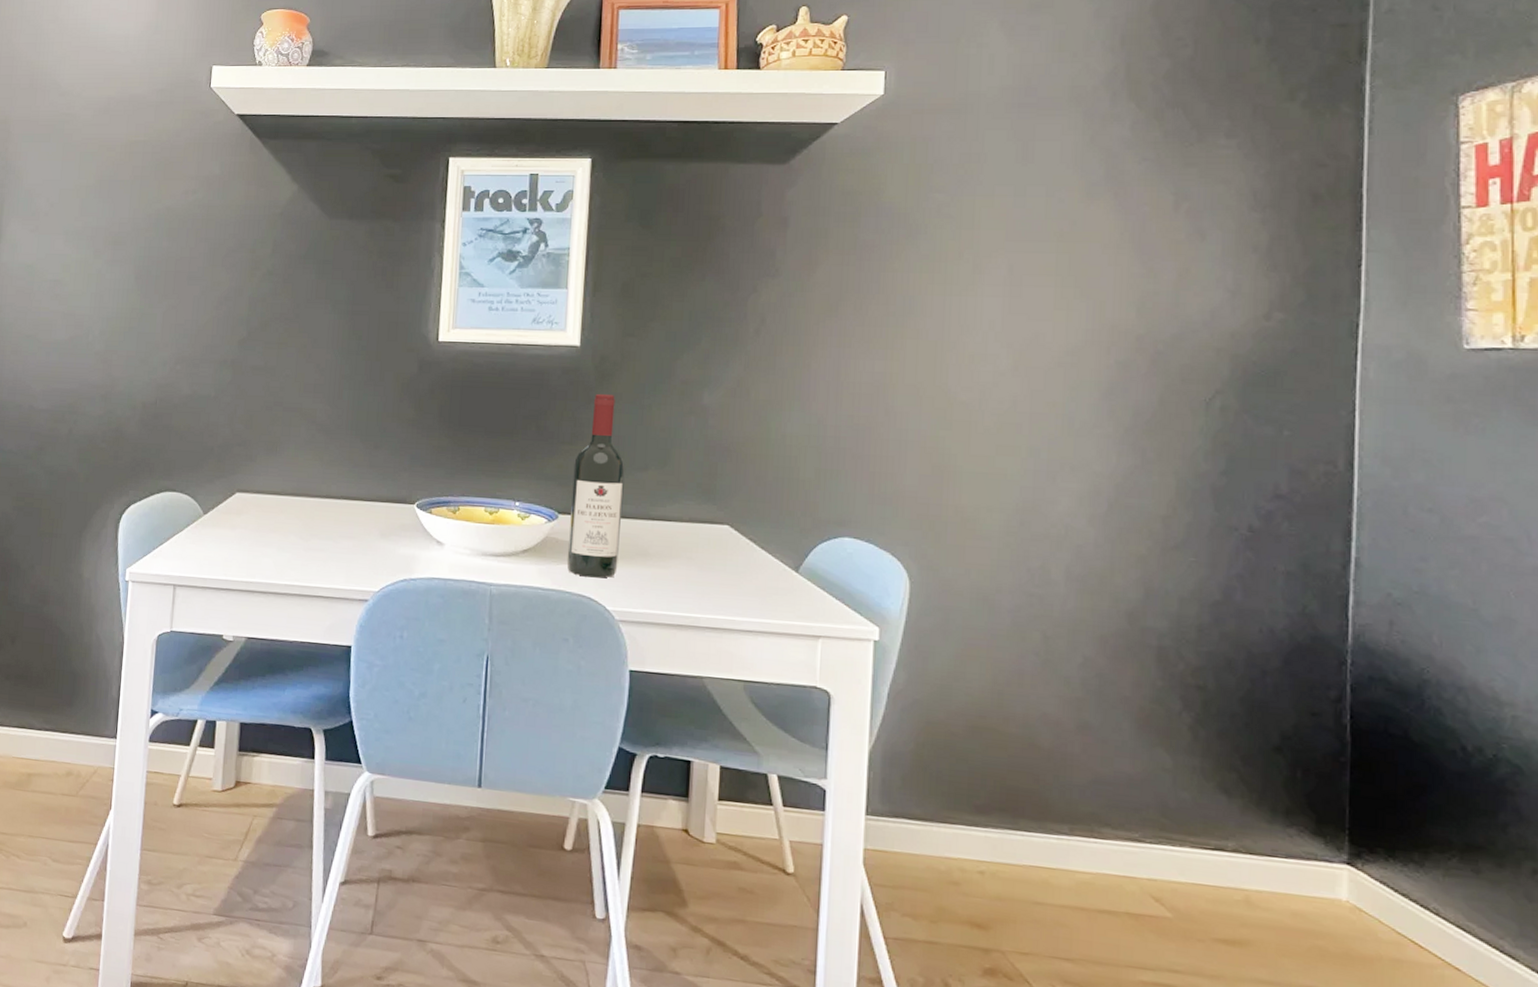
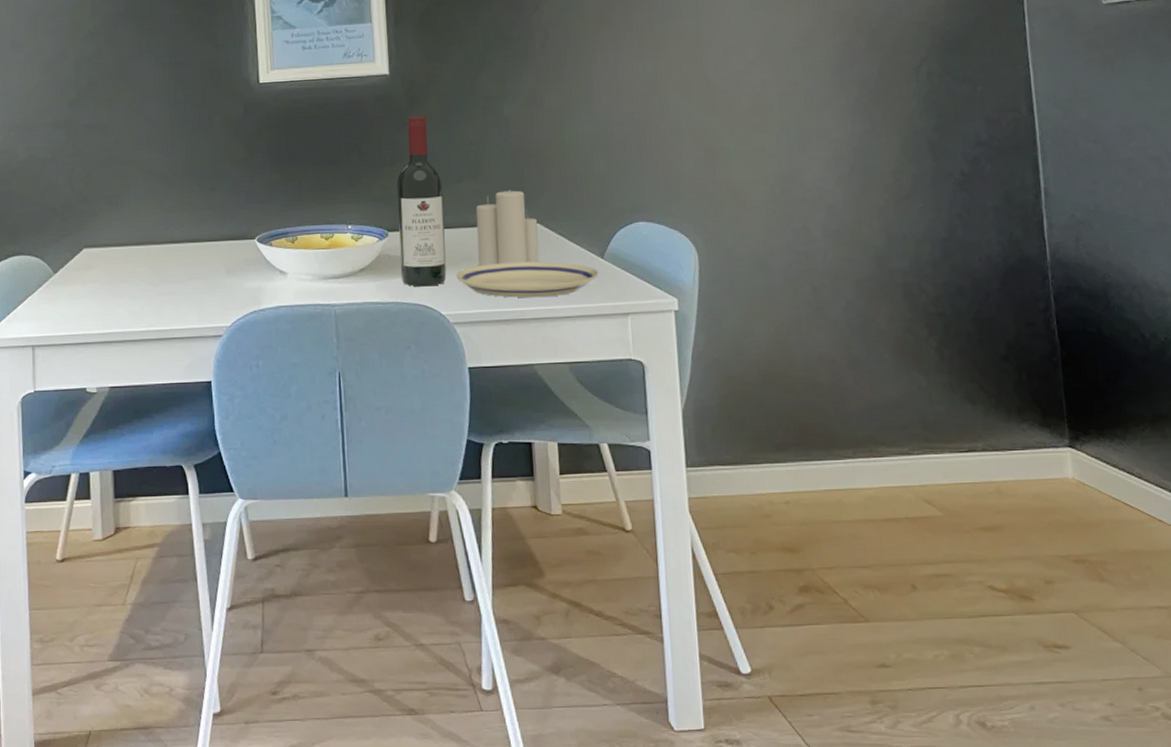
plate: none [627,562,791,607] -> present [456,261,599,298]
candle: none [653,484,726,568] -> present [475,189,539,267]

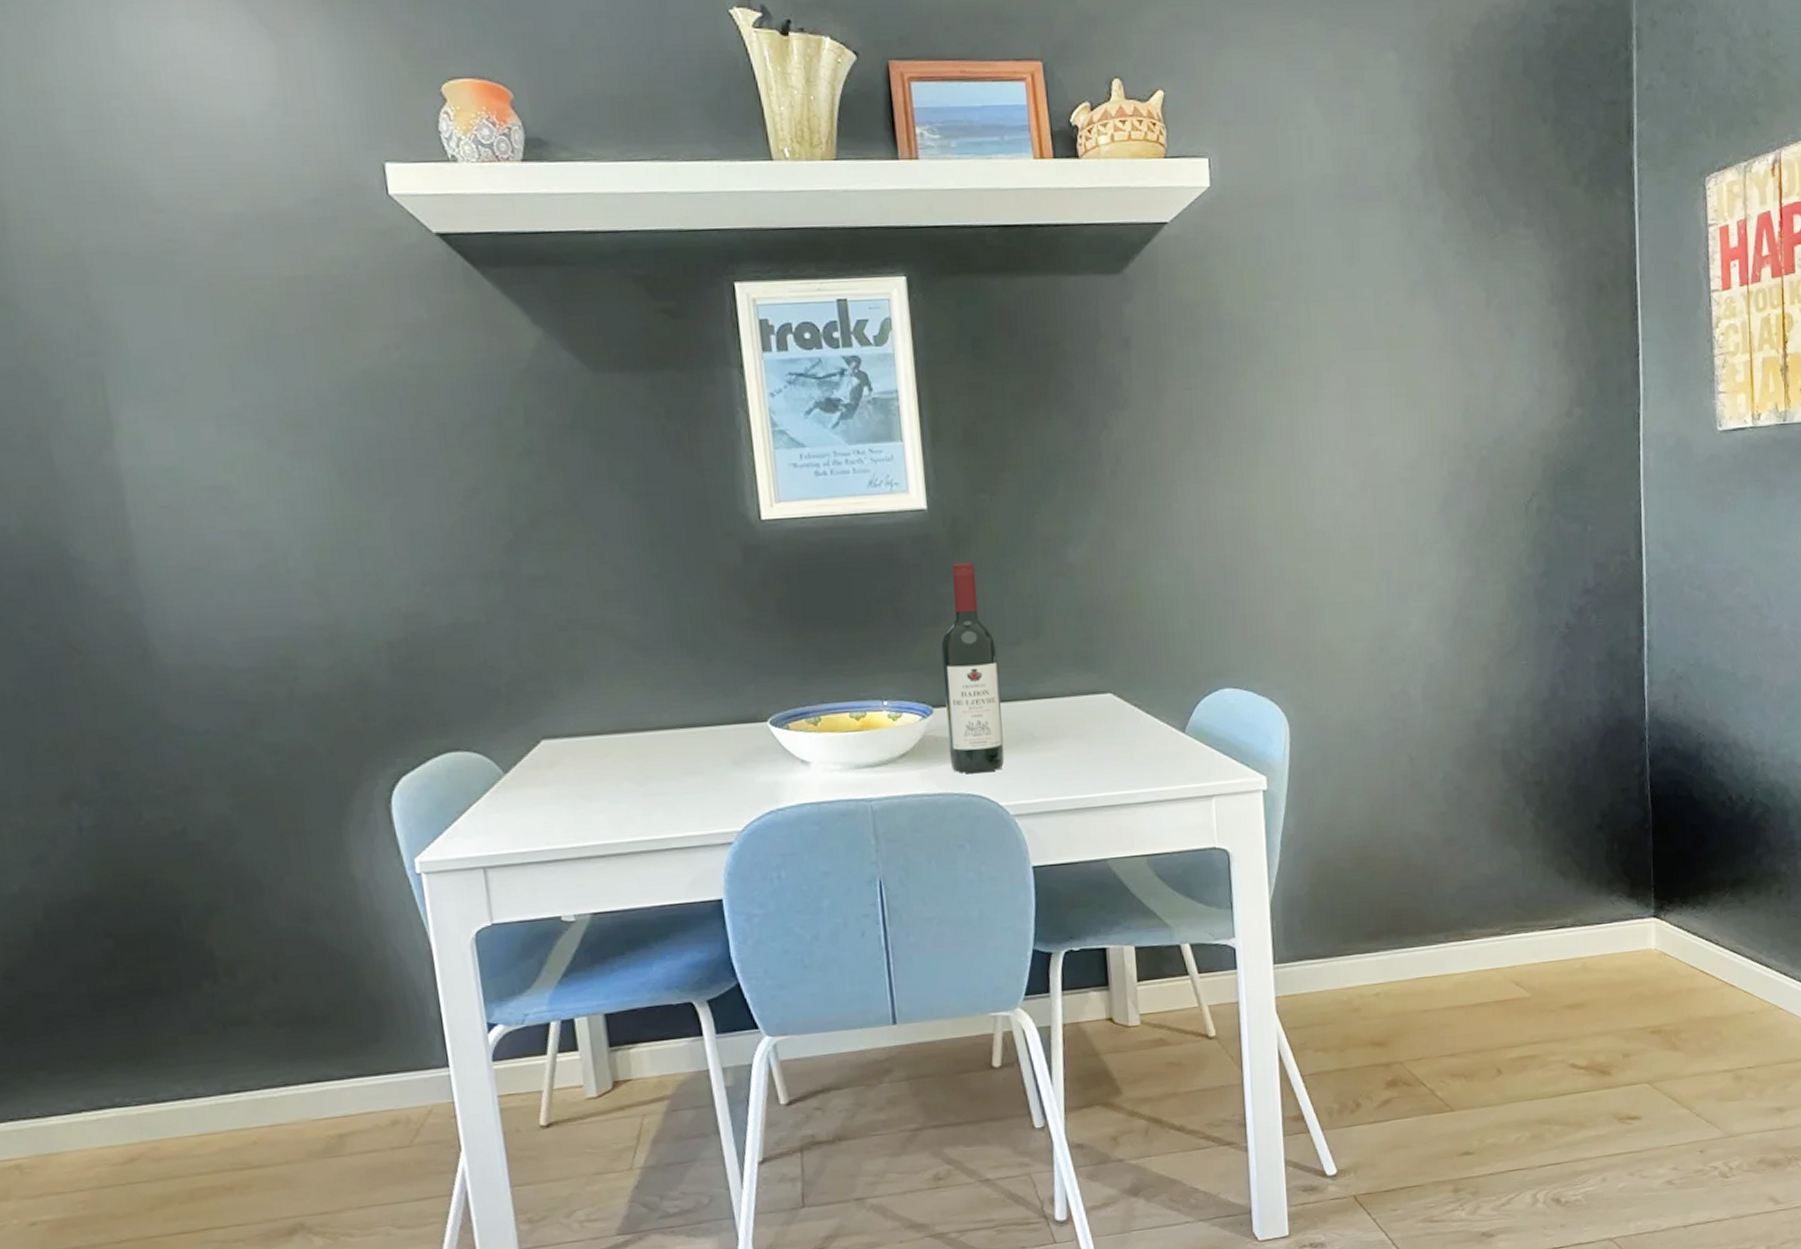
plate: present [456,261,599,298] -> none [1015,738,1180,783]
candle: present [475,189,539,267] -> none [1037,652,1112,747]

